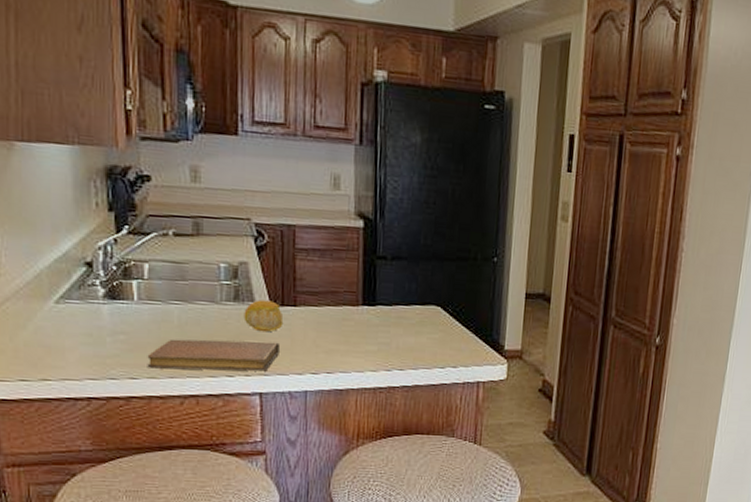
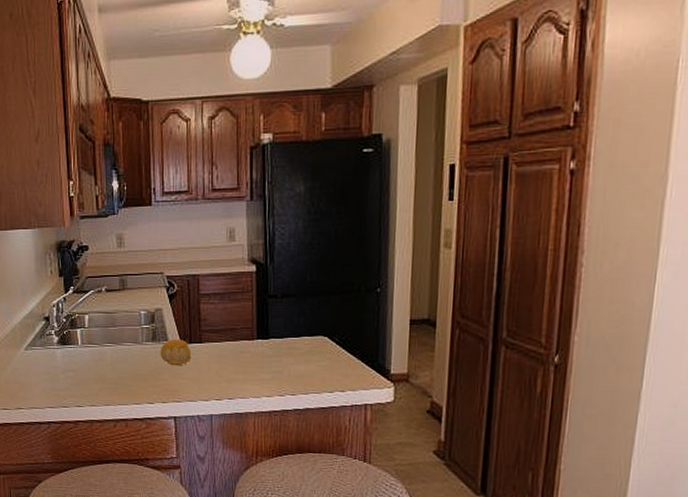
notebook: present [147,339,280,372] -> none [89,373,189,399]

